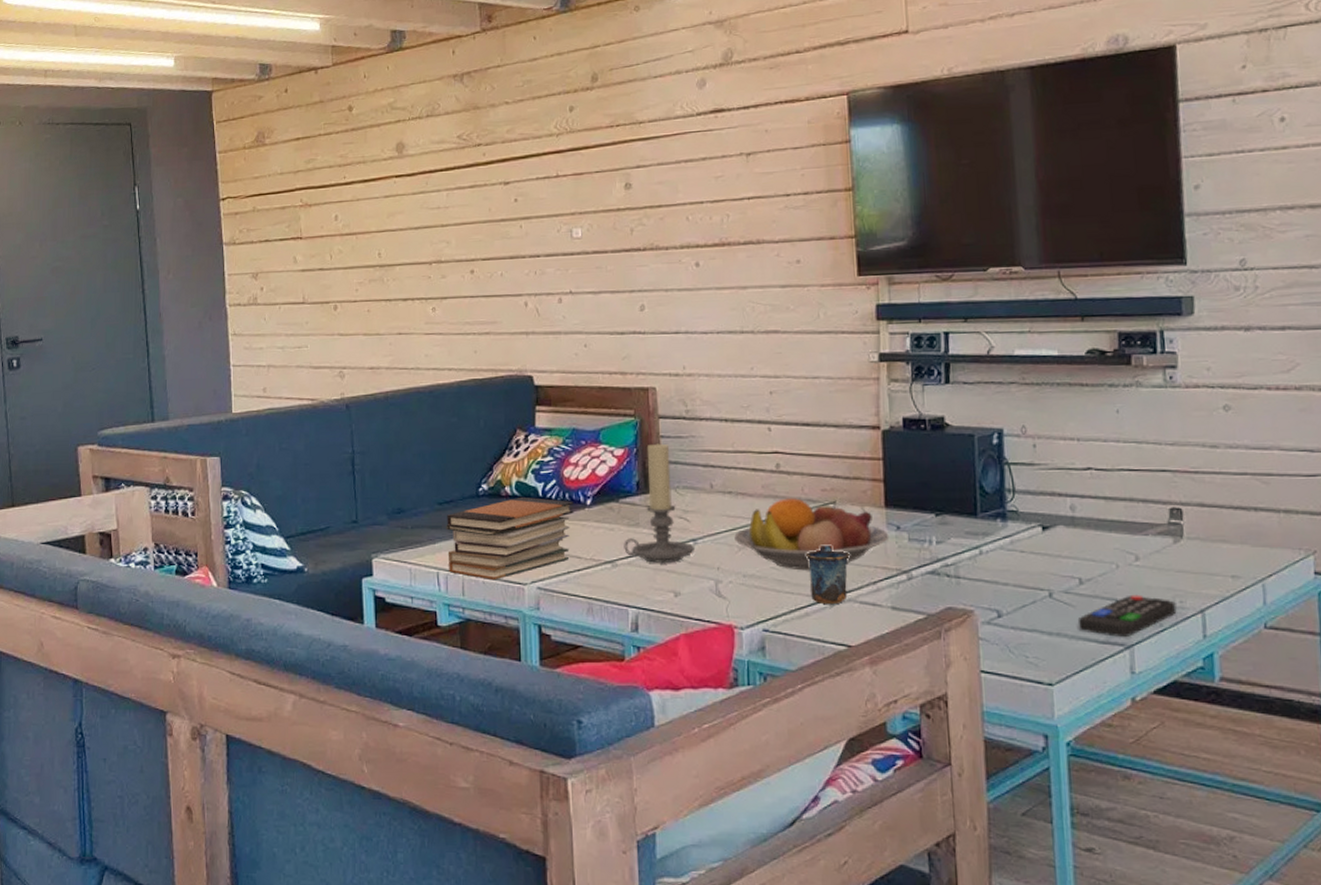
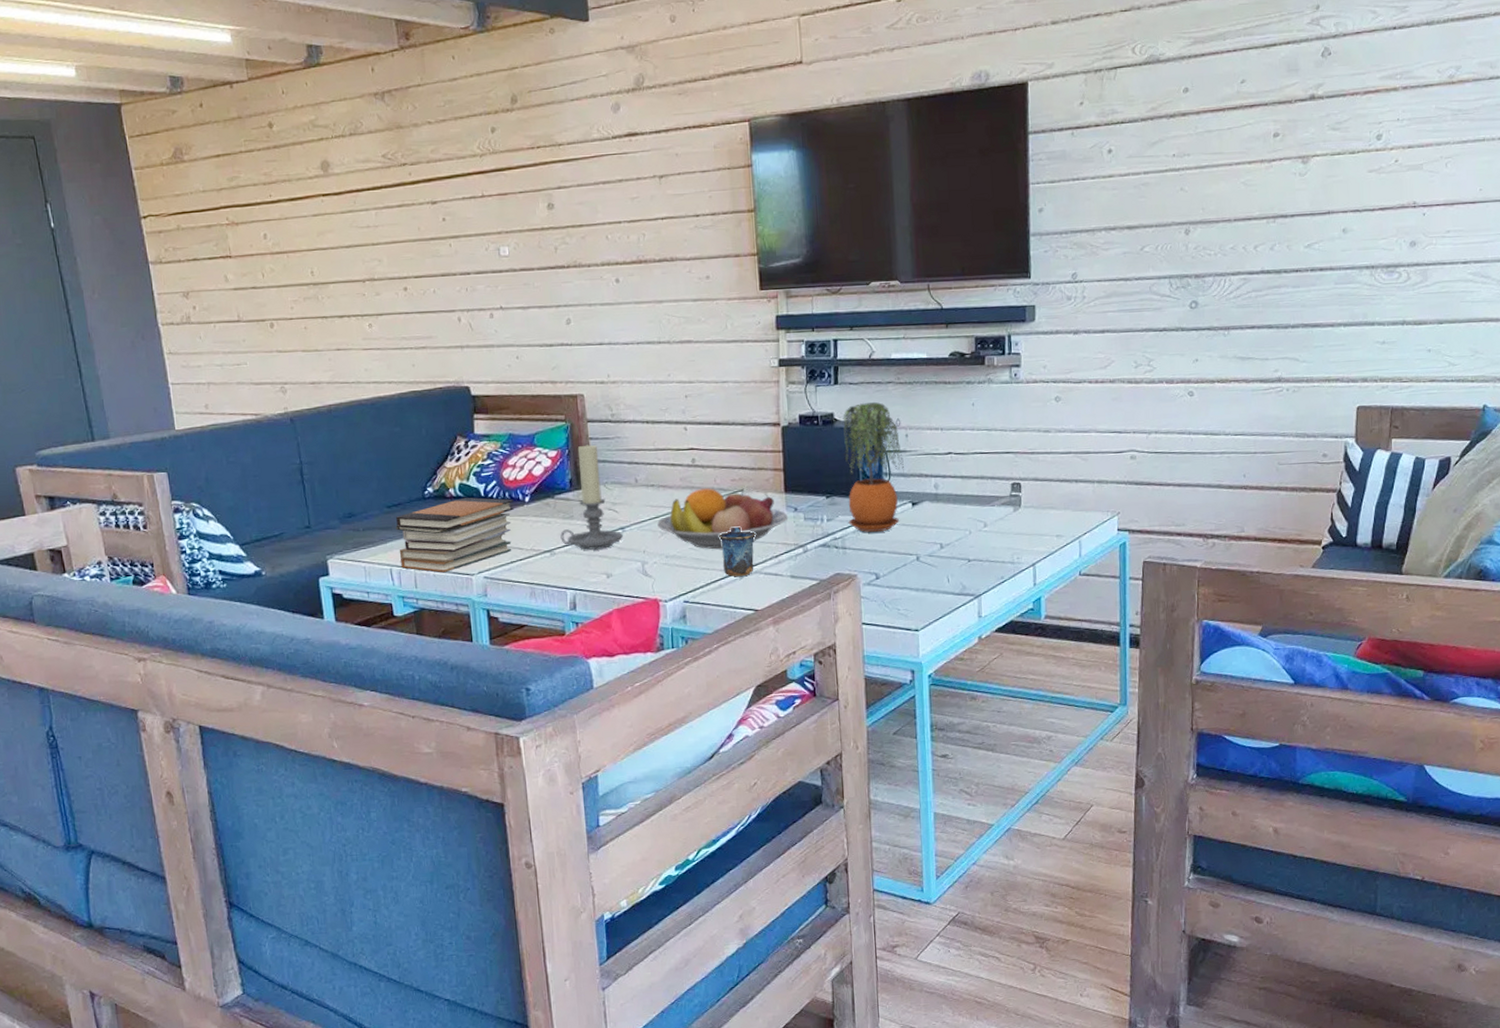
potted plant: none [955,405,1032,561] -> present [843,402,904,533]
remote control: present [1077,594,1177,637] -> none [938,554,1014,589]

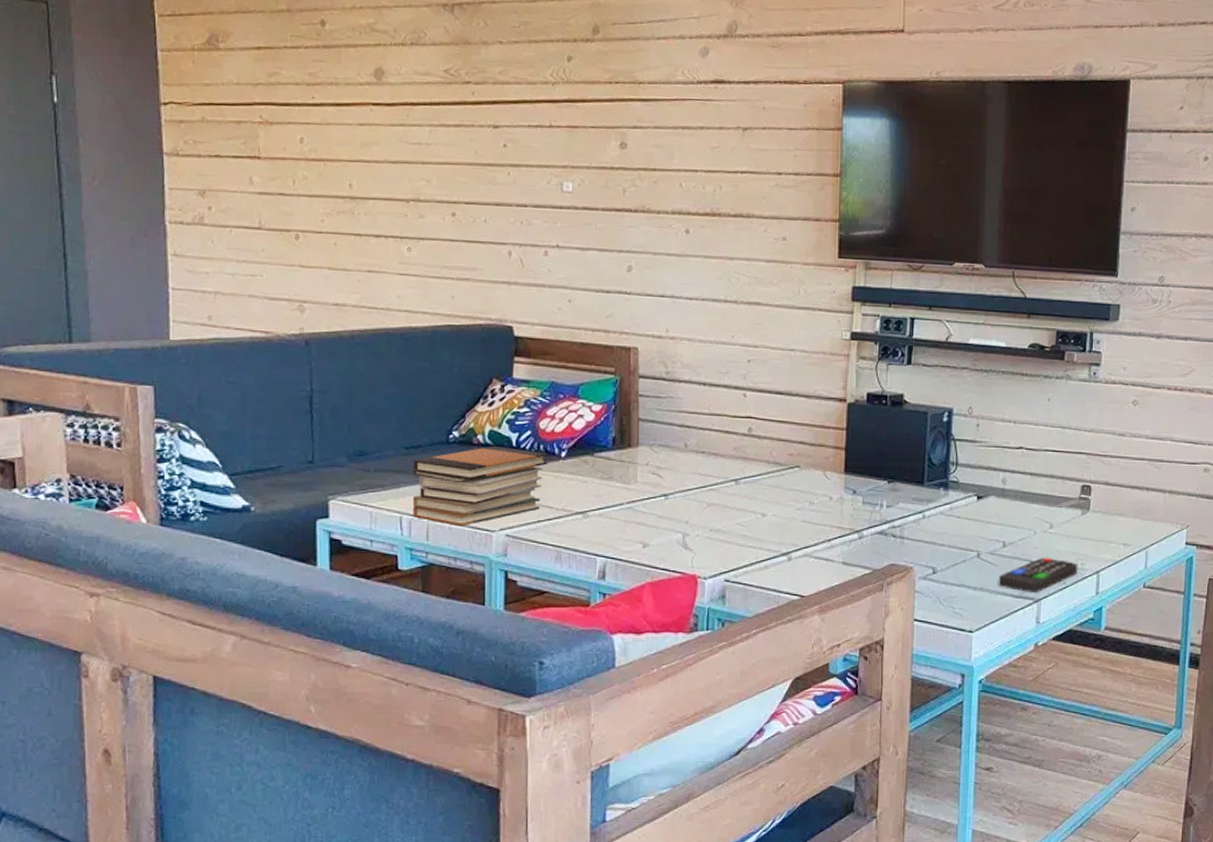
candle holder: present [560,443,623,551] -> none [596,400,665,517]
fruit bowl: present [657,487,788,550] -> none [704,459,846,527]
mug: present [719,526,756,577] -> none [770,504,809,559]
potted plant: present [843,402,904,533] -> none [909,387,972,524]
remote control: none [938,554,1014,589] -> present [998,557,1078,592]

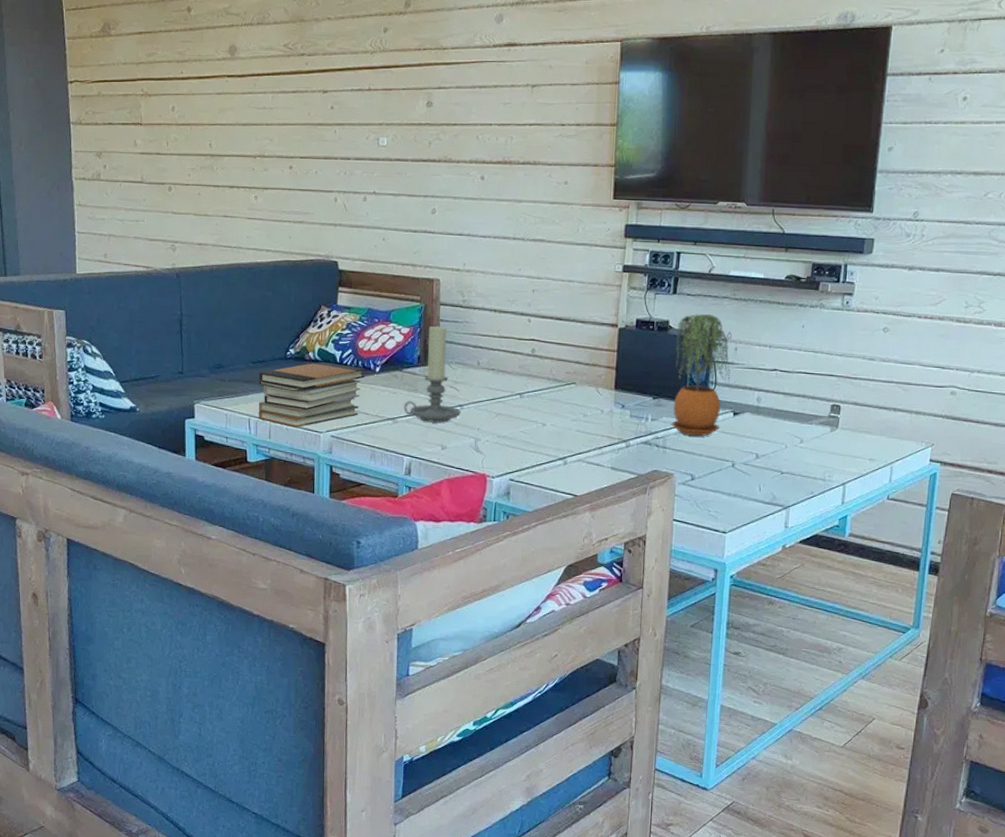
candle holder: none [596,400,665,517] -> present [404,324,461,423]
potted plant: none [909,387,972,524] -> present [671,314,730,437]
remote control: present [998,557,1078,592] -> none [750,468,826,500]

